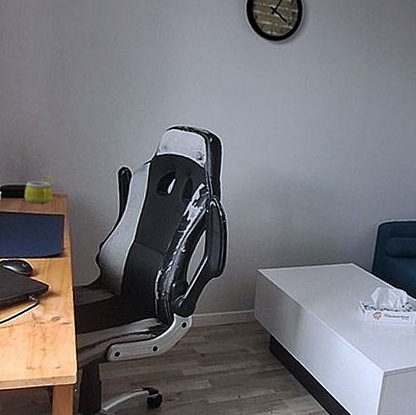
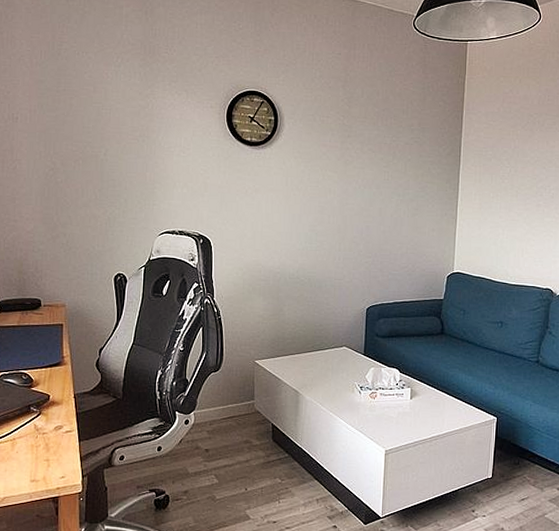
mug: present [24,175,54,204] -> none [22,287,52,316]

